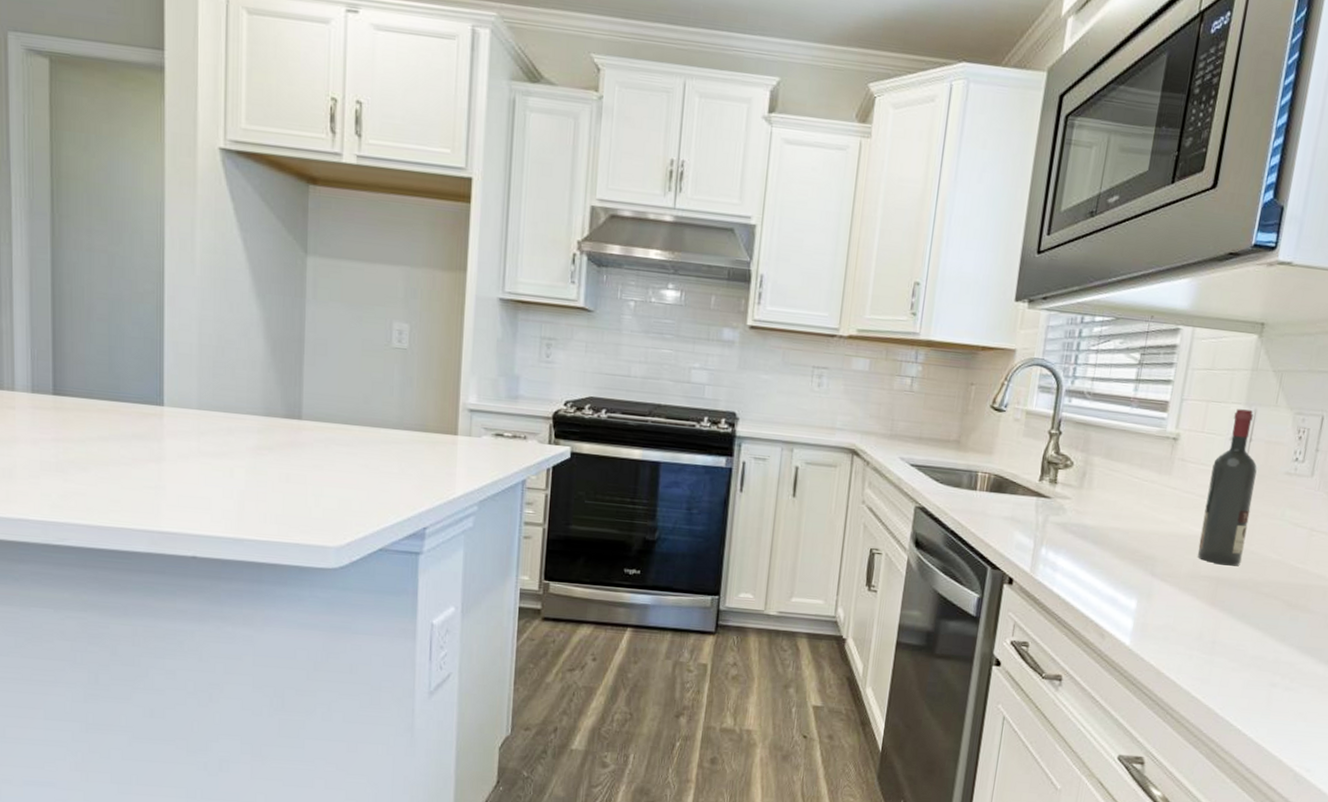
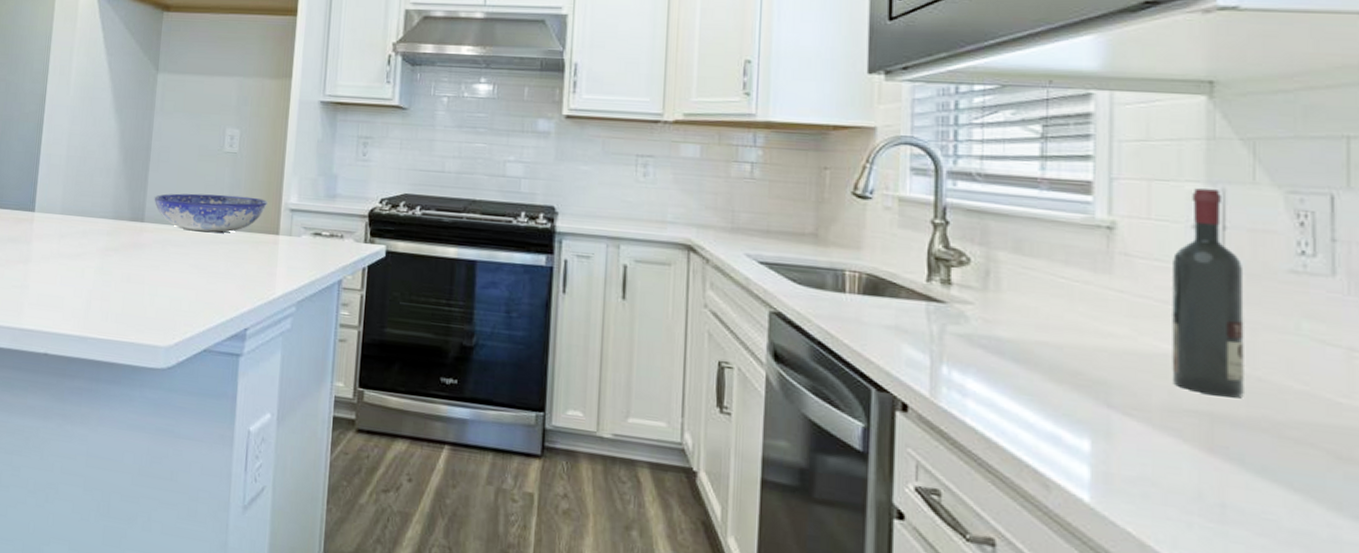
ceramic bowl: none [312,390,445,433] -> present [154,193,269,234]

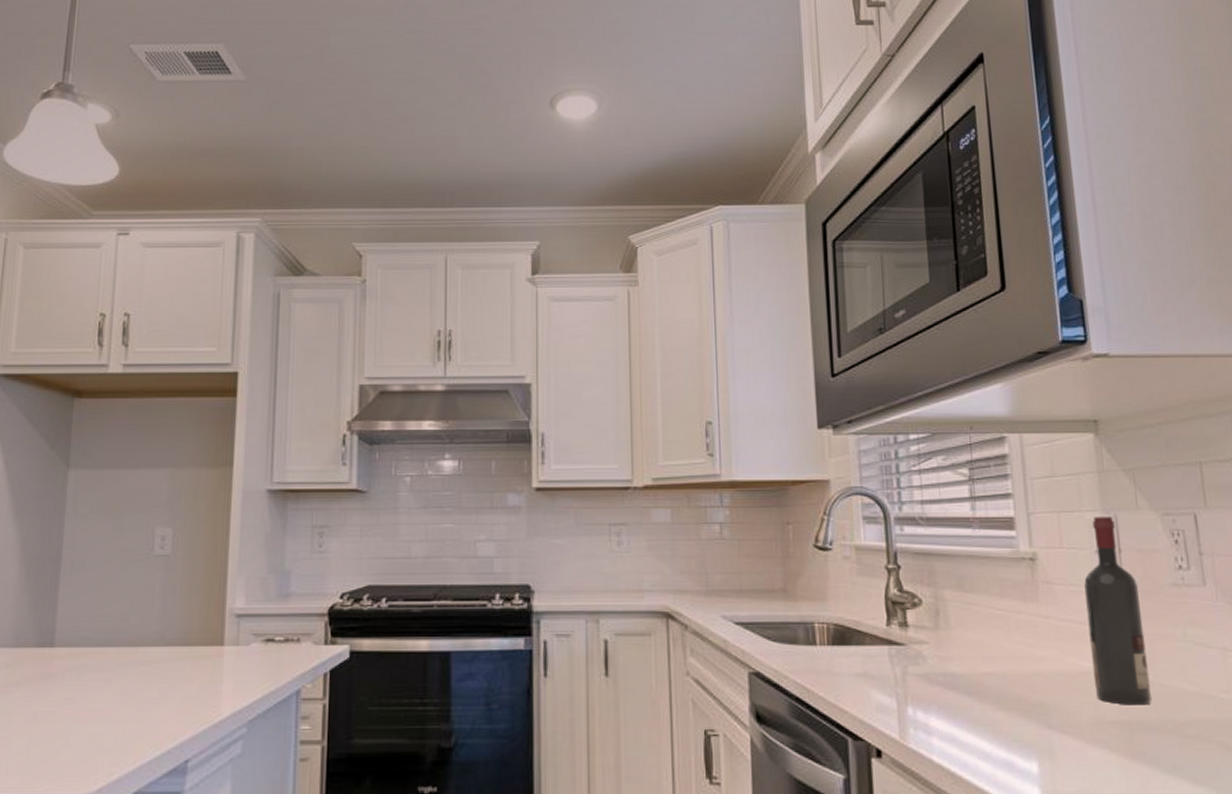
ceramic bowl: present [154,193,269,234] -> none [66,605,210,652]

